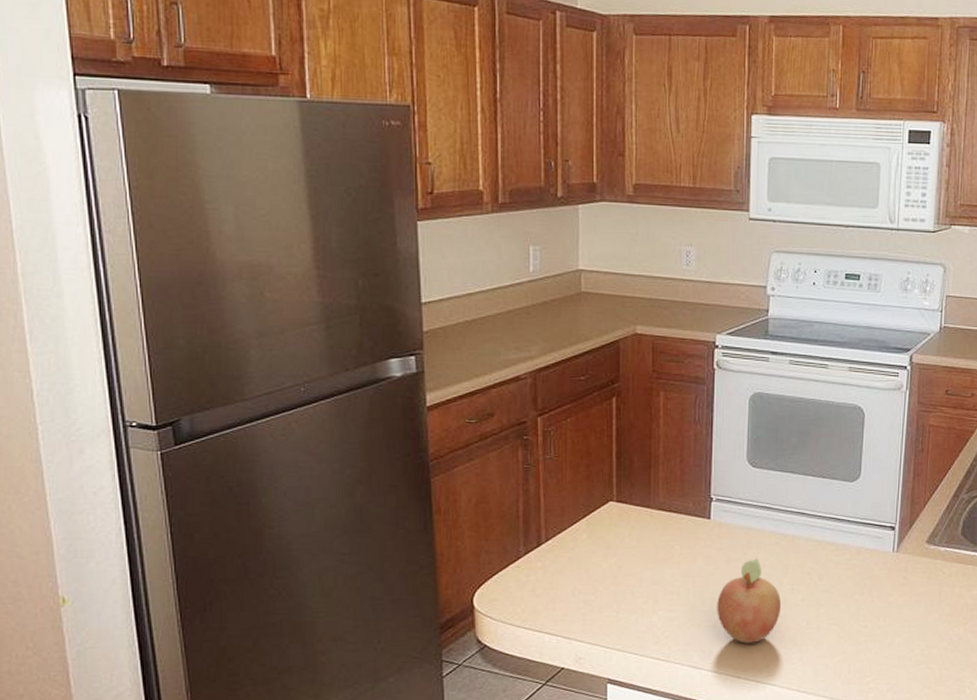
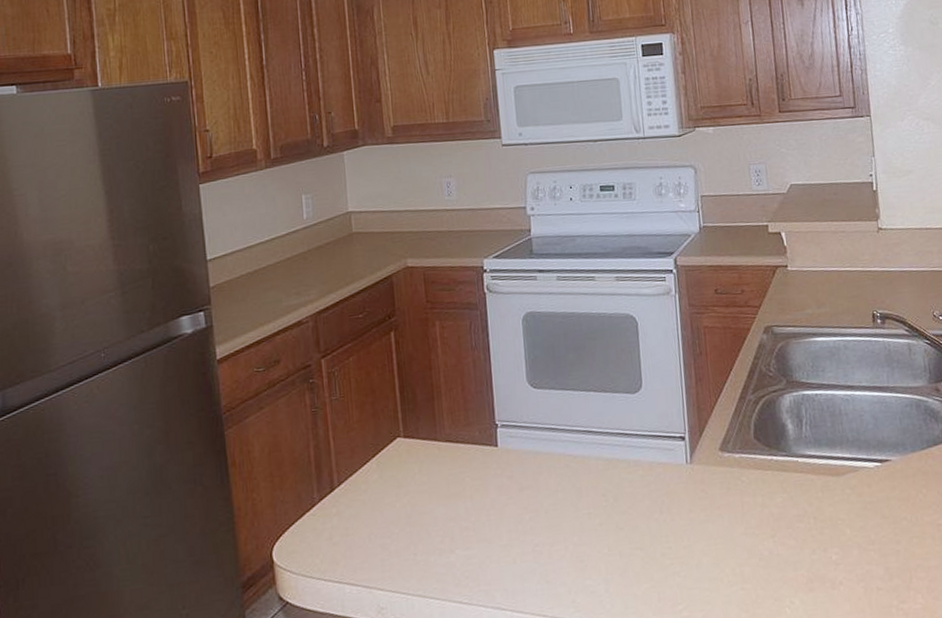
fruit: present [717,557,782,643] -> none [514,482,580,578]

